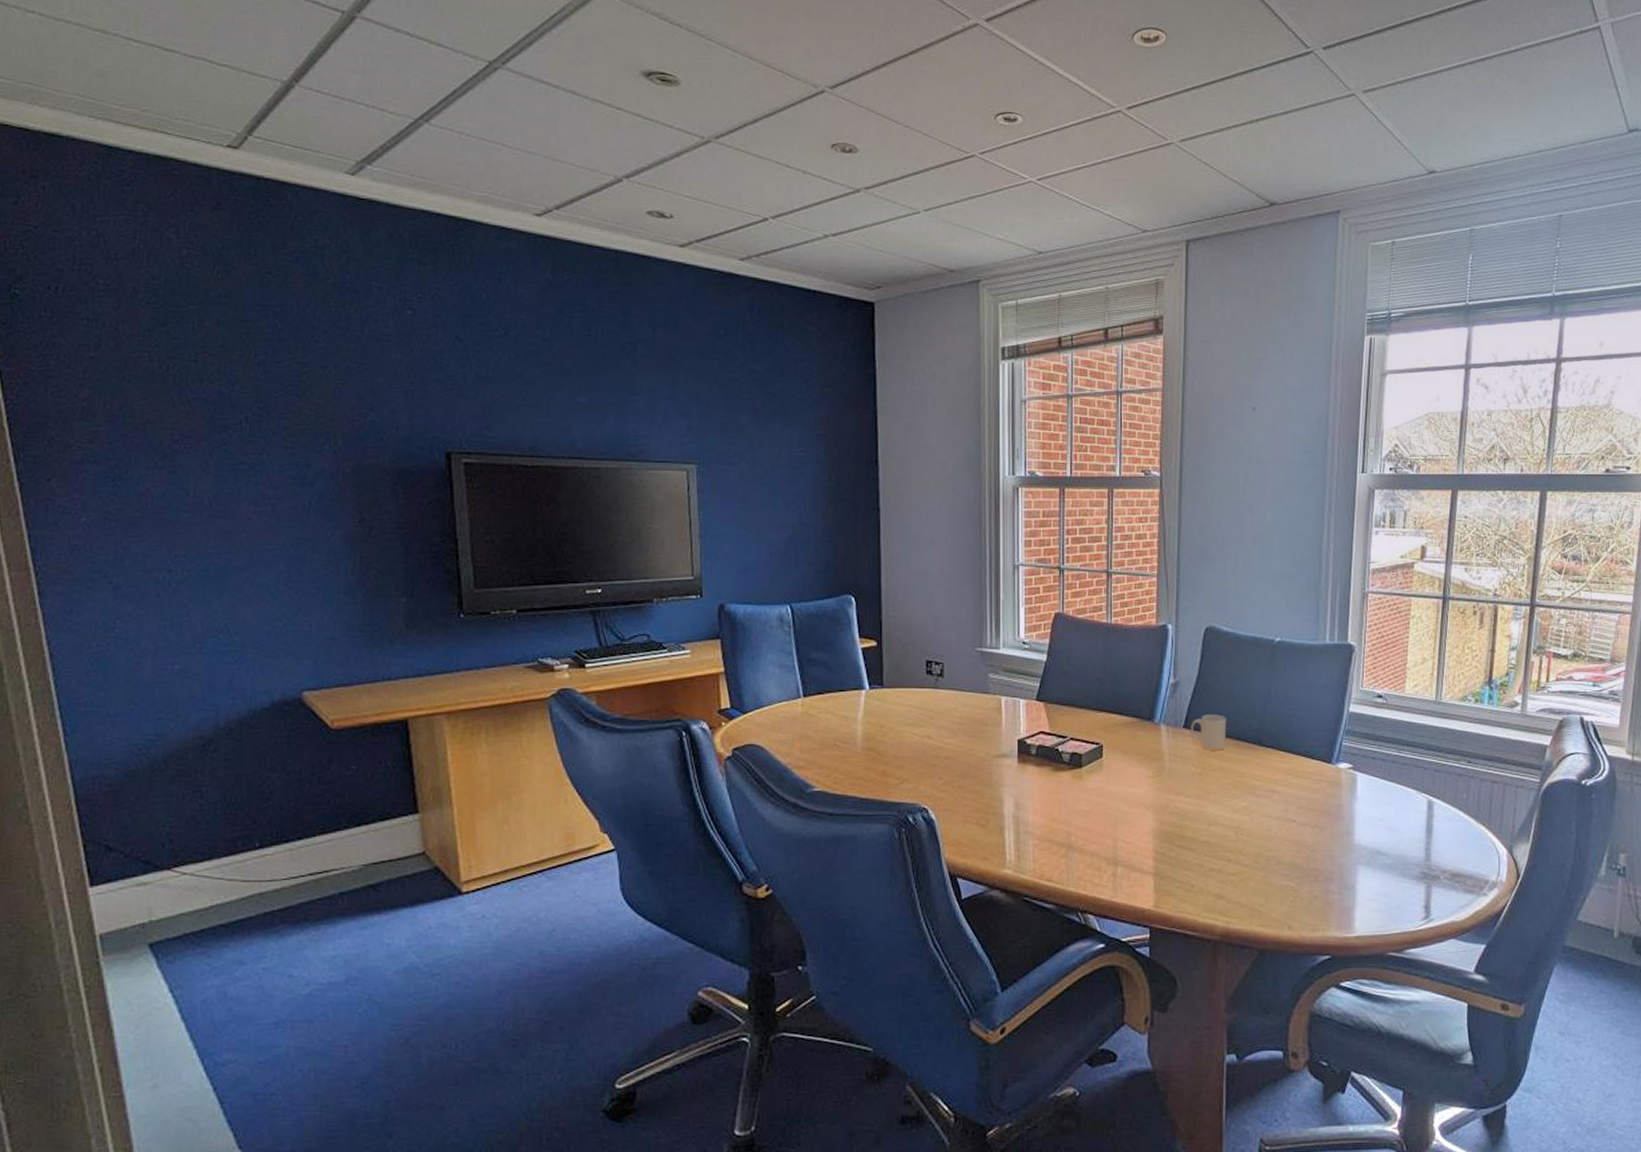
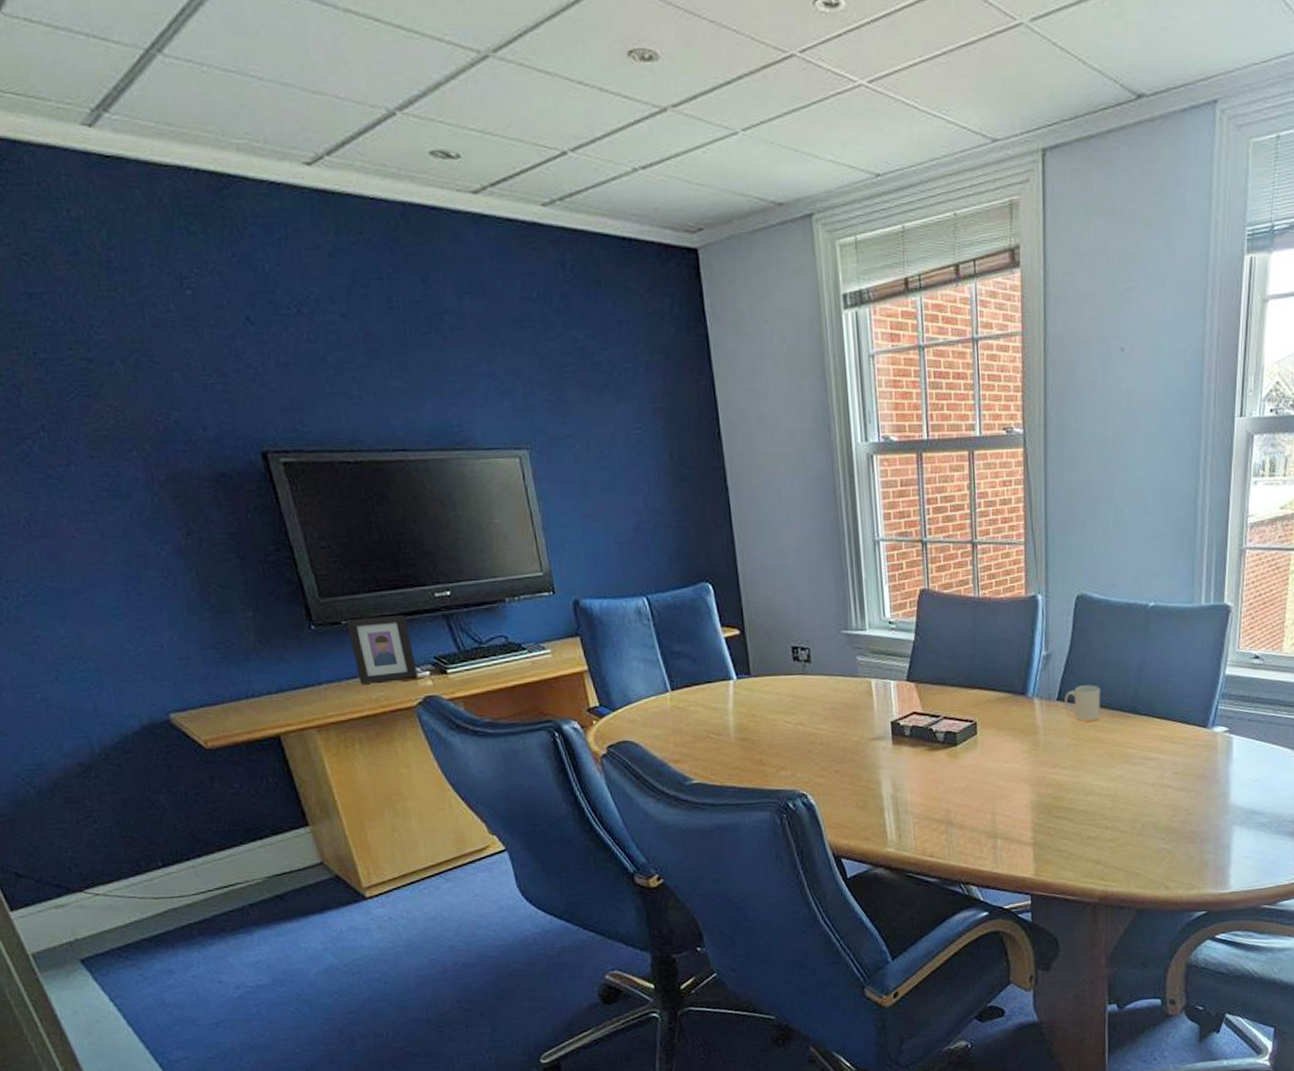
picture frame: none [495,608,557,673] -> present [346,614,419,684]

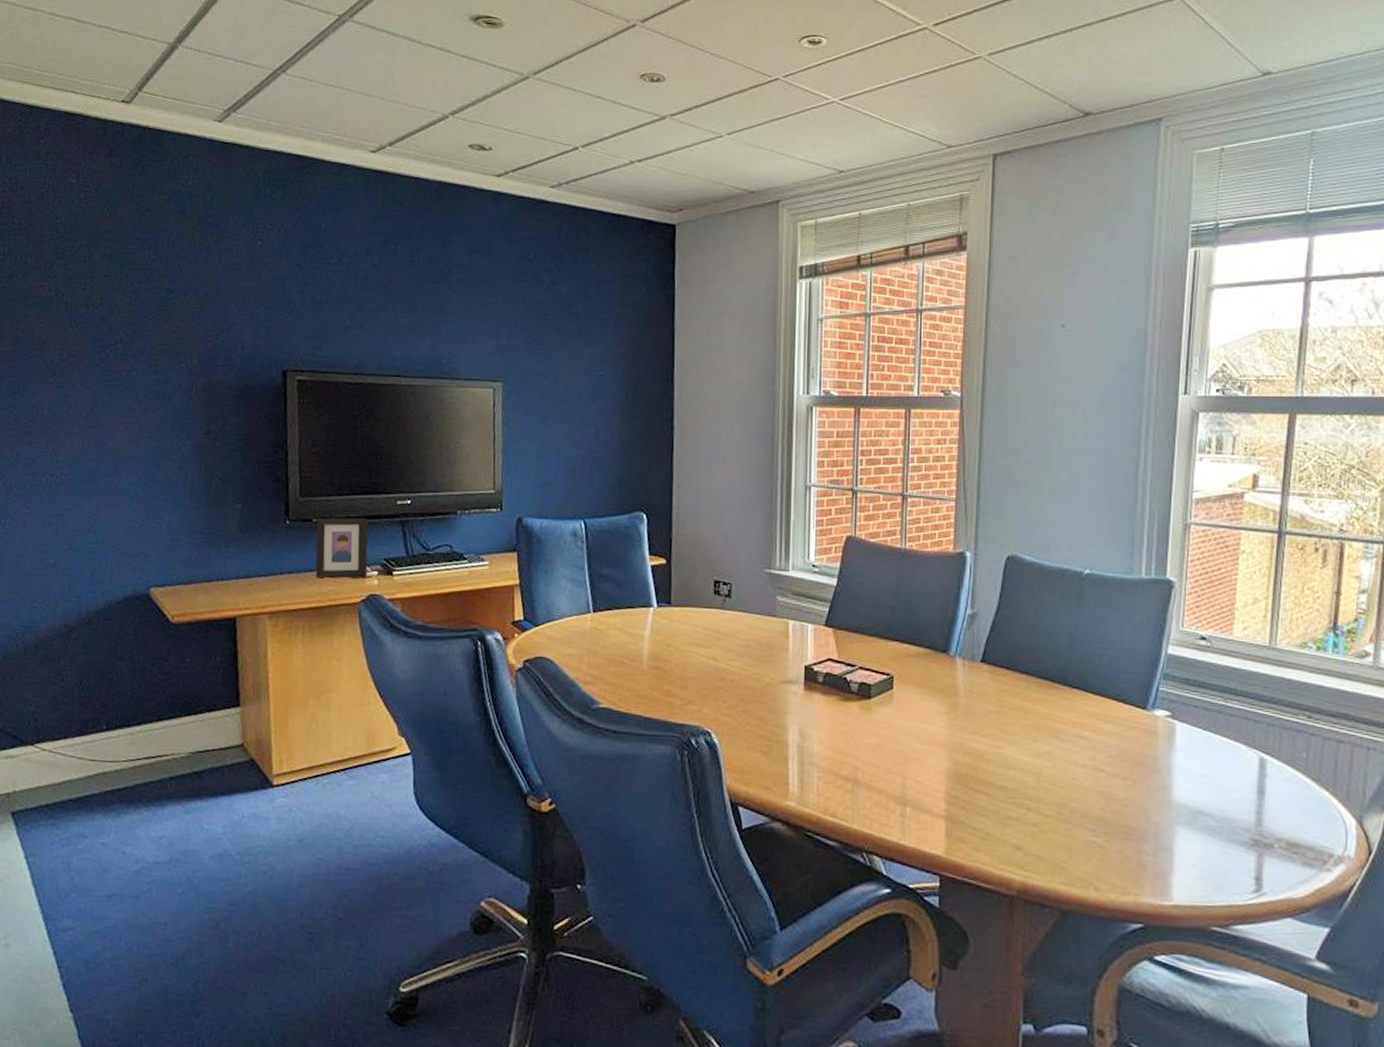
cup: present [1065,685,1101,722] -> none [989,649,1029,689]

